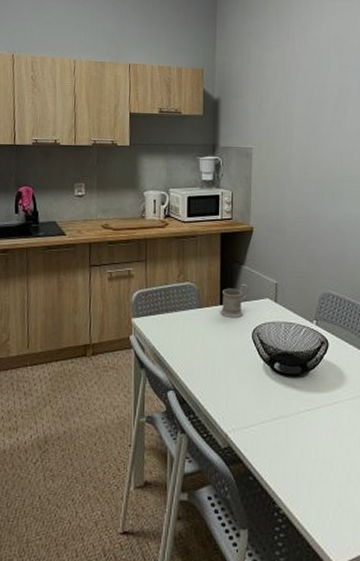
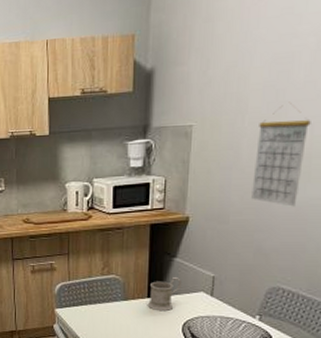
calendar: none [301,136,340,222] -> present [251,102,311,207]

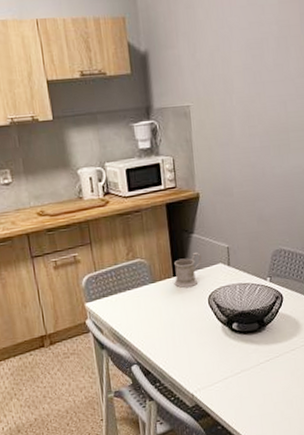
calendar: present [251,102,311,207] -> none [244,82,284,176]

